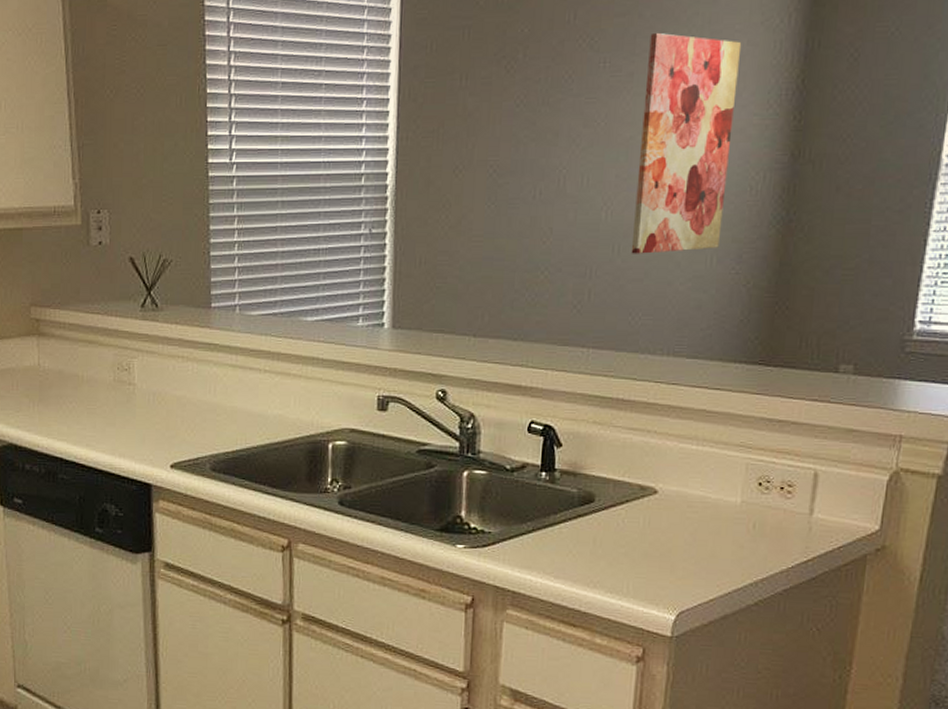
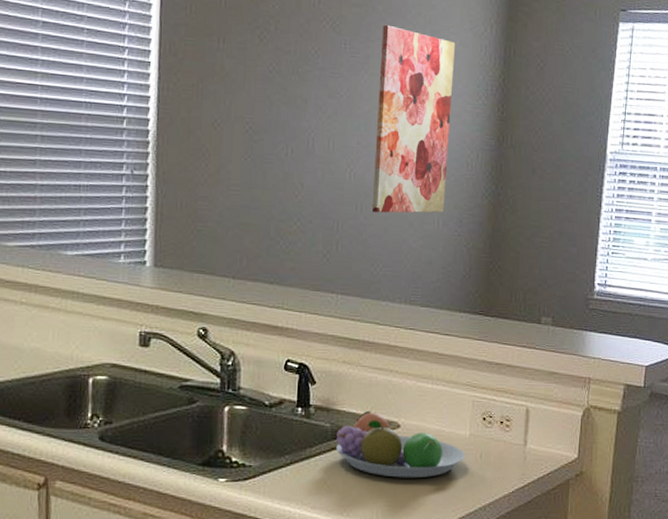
fruit bowl: none [583,475,735,549] -> present [336,410,466,478]

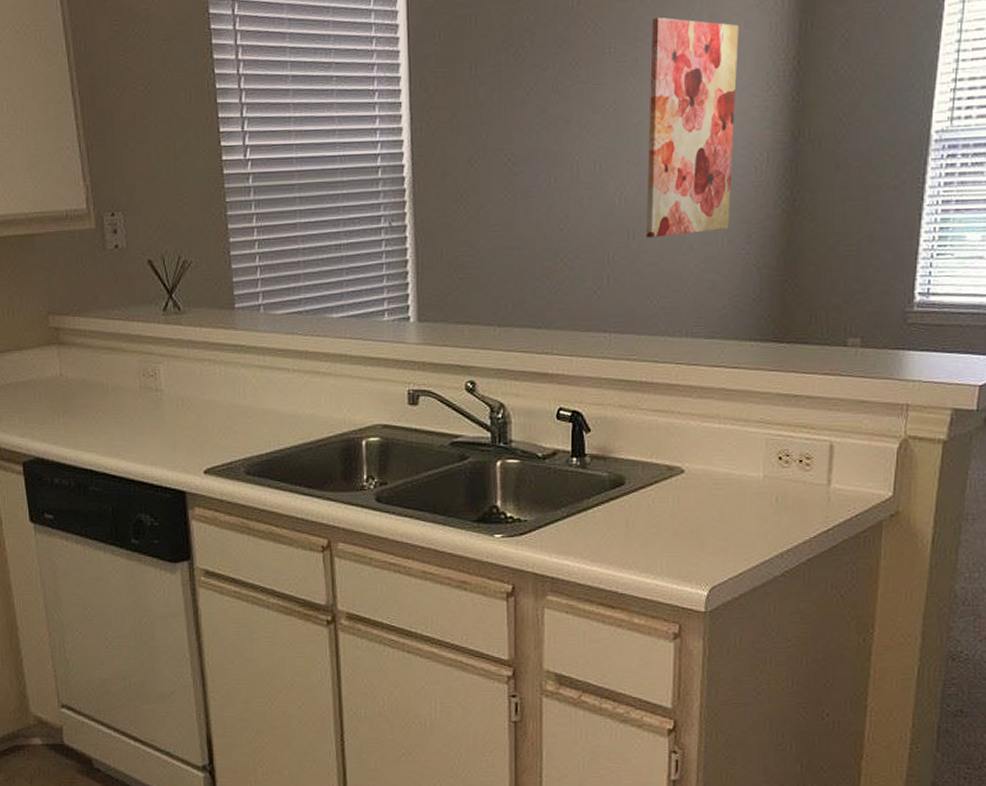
fruit bowl: present [336,410,466,478] -> none [614,456,759,527]

